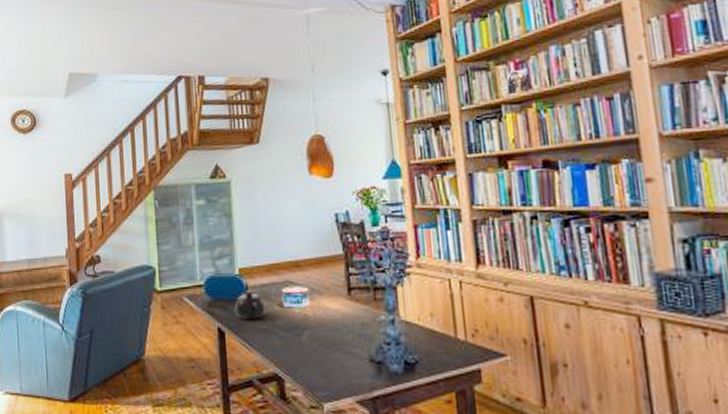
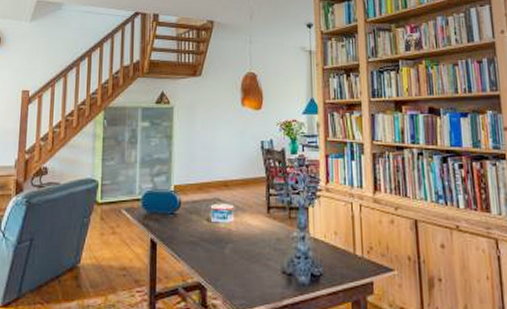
teapot: present [234,291,266,320] -> none [167,206,195,233]

